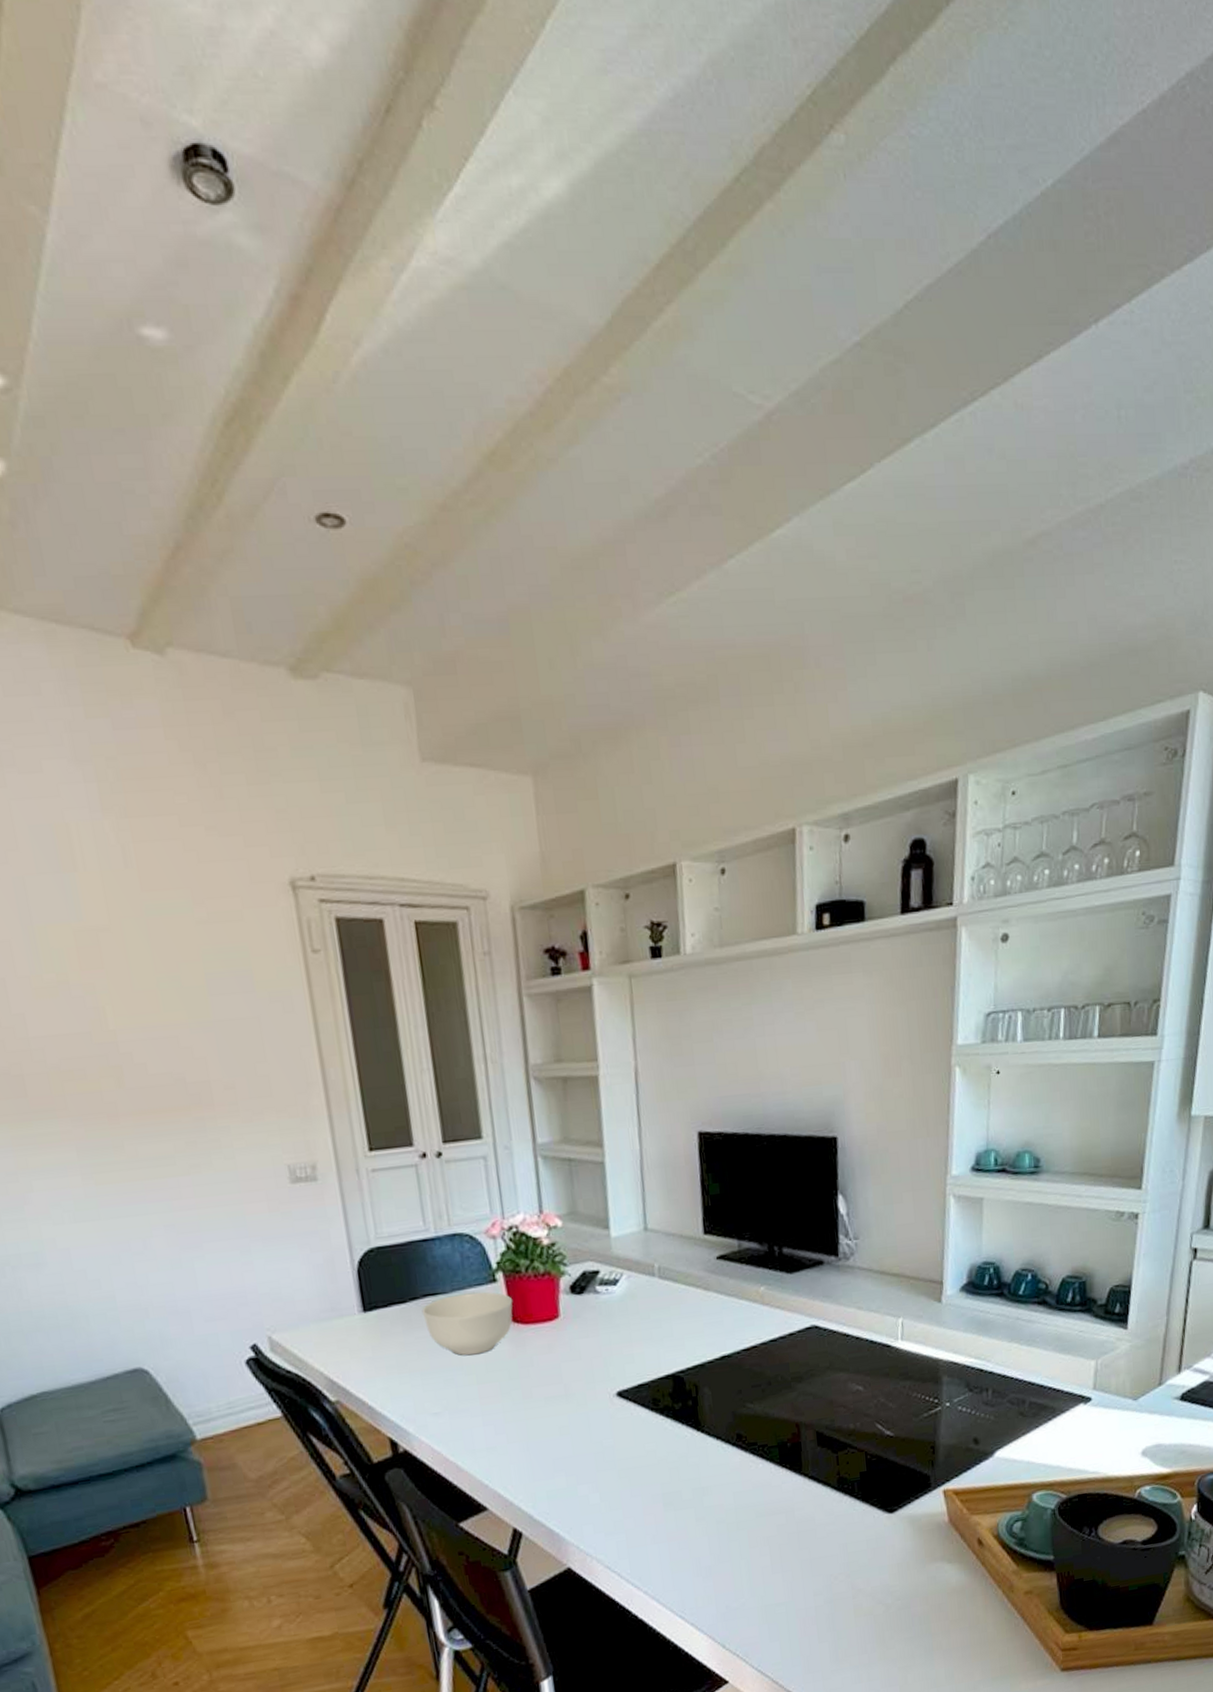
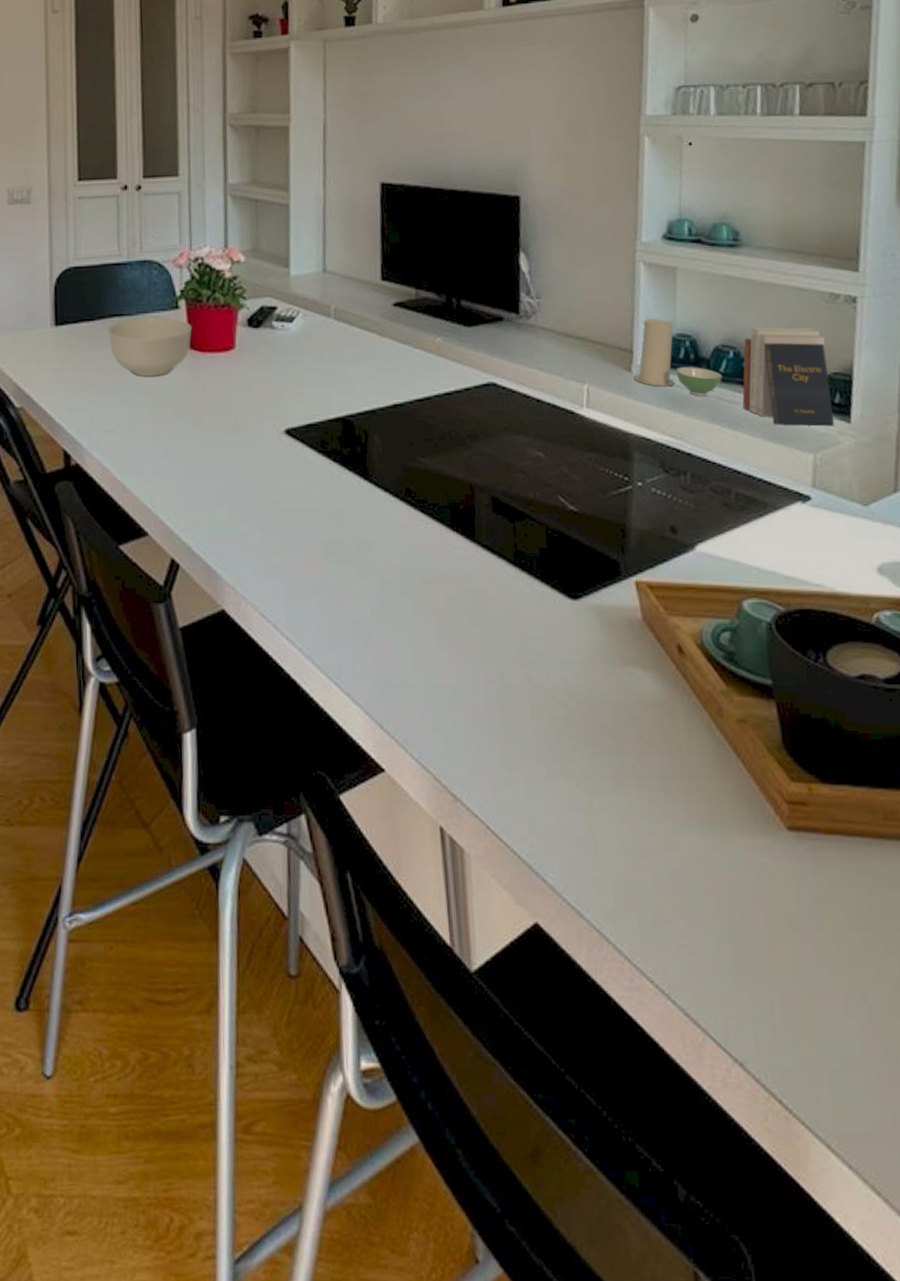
candle: none [944,1249,980,1314] -> present [634,317,675,387]
bowl: none [980,1291,1022,1319] -> present [675,367,723,396]
books: none [1037,1245,1114,1338] -> present [742,327,834,427]

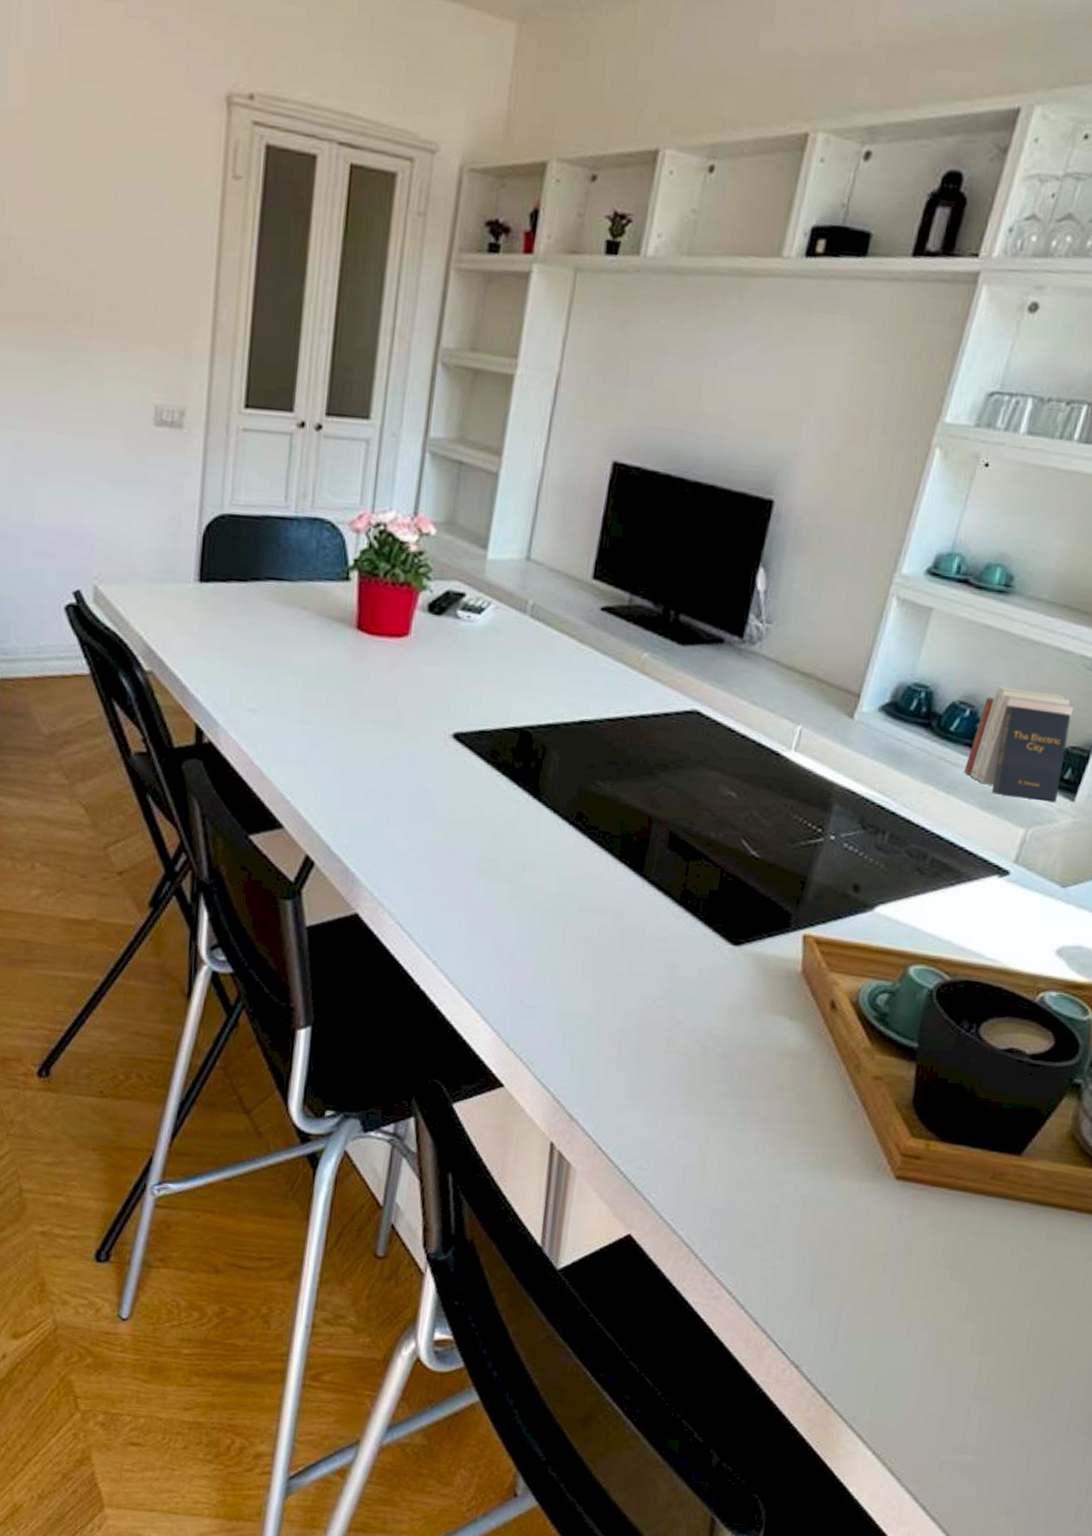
bowl: present [107,317,192,377] -> none [261,585,363,656]
candle: present [634,317,675,387] -> none [854,661,913,739]
bowl: present [675,367,723,396] -> none [901,719,952,754]

